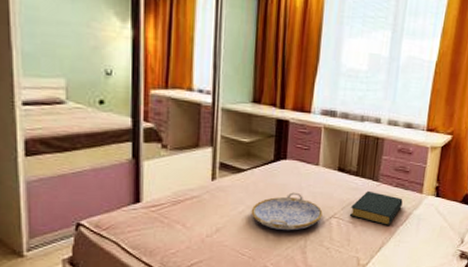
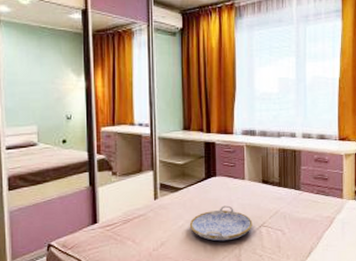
hardback book: present [349,190,403,225] -> none [277,199,325,231]

